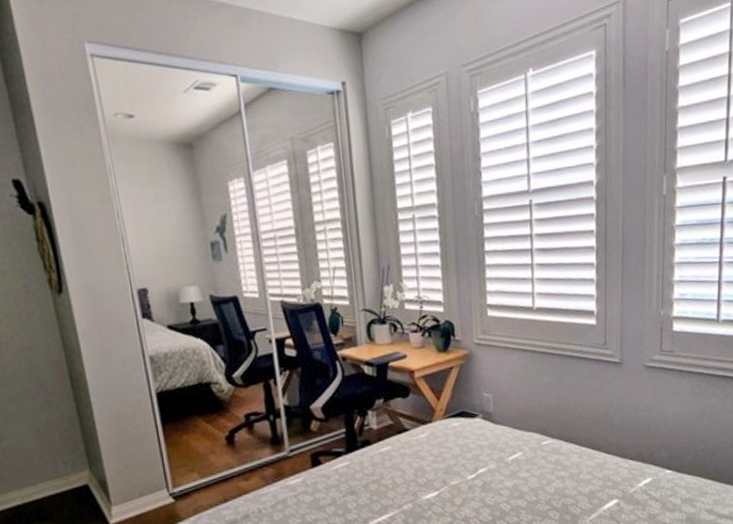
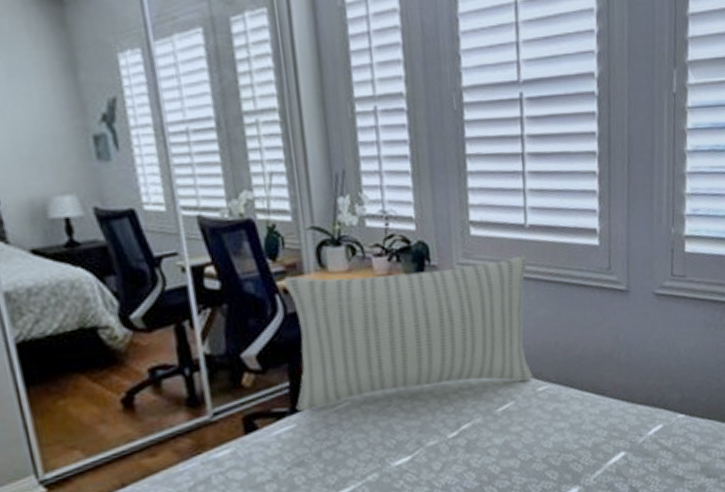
pillow: none [342,332,538,452] -> present [284,255,533,412]

